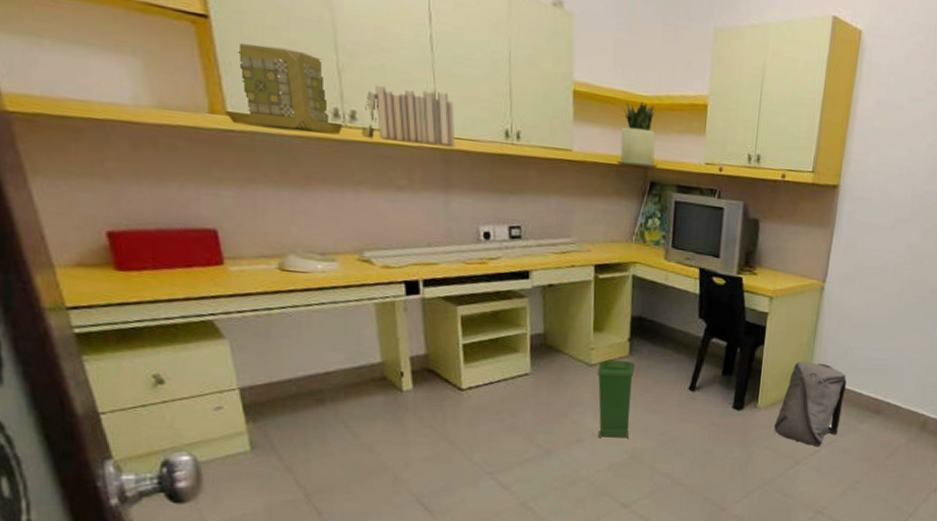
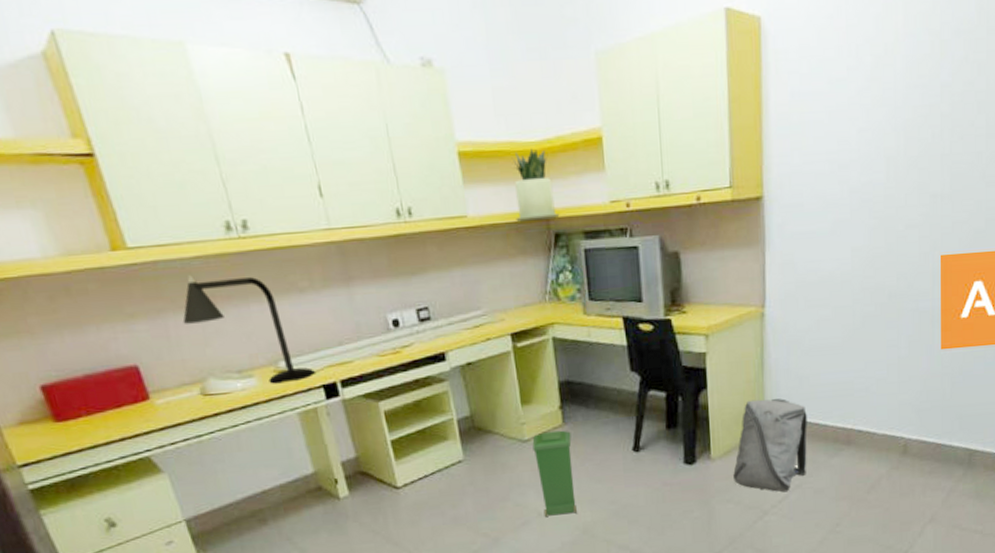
decorative box: present [223,43,343,135] -> none [124,170,237,257]
desk lamp: none [272,151,399,273] -> present [183,274,315,384]
books: present [362,84,456,148] -> none [254,182,349,246]

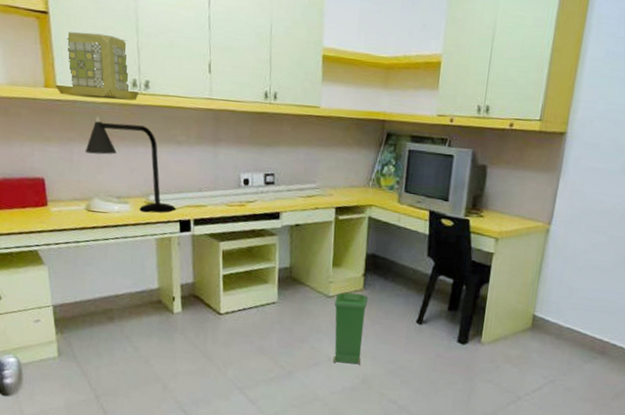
decorative box: none [124,170,237,257] -> present [54,32,139,101]
planter: present [513,148,560,223] -> none [358,62,394,121]
backpack: present [733,398,807,493] -> none [497,300,571,385]

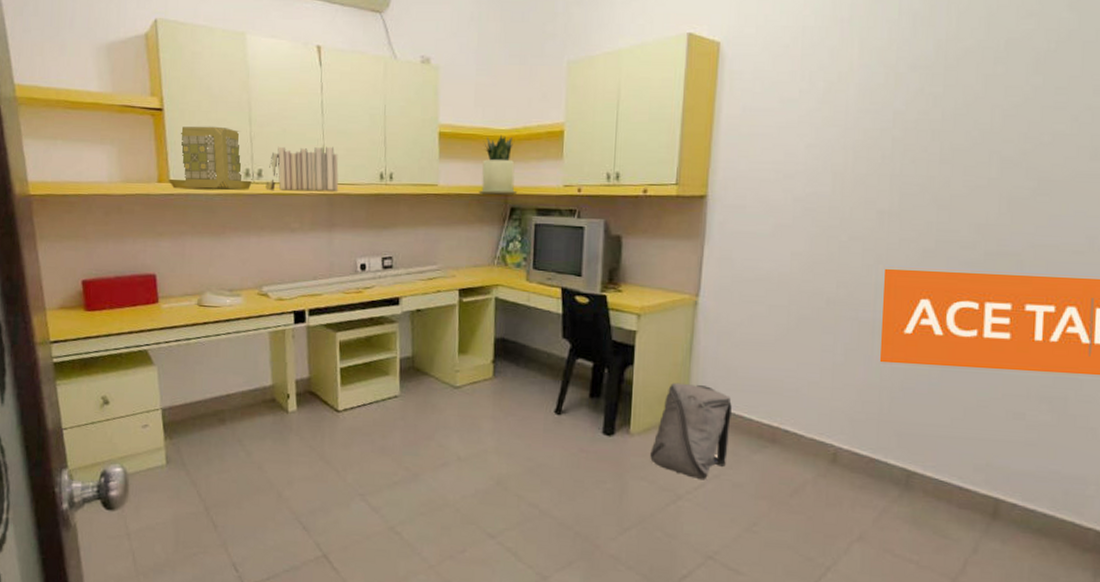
desk lamp: present [85,115,176,214] -> none [197,207,290,305]
books: none [152,58,225,108] -> present [265,146,339,192]
trash bin: present [333,292,368,365] -> none [462,381,499,464]
planter: none [358,62,394,121] -> present [479,134,518,196]
backpack: none [497,300,571,385] -> present [650,382,732,480]

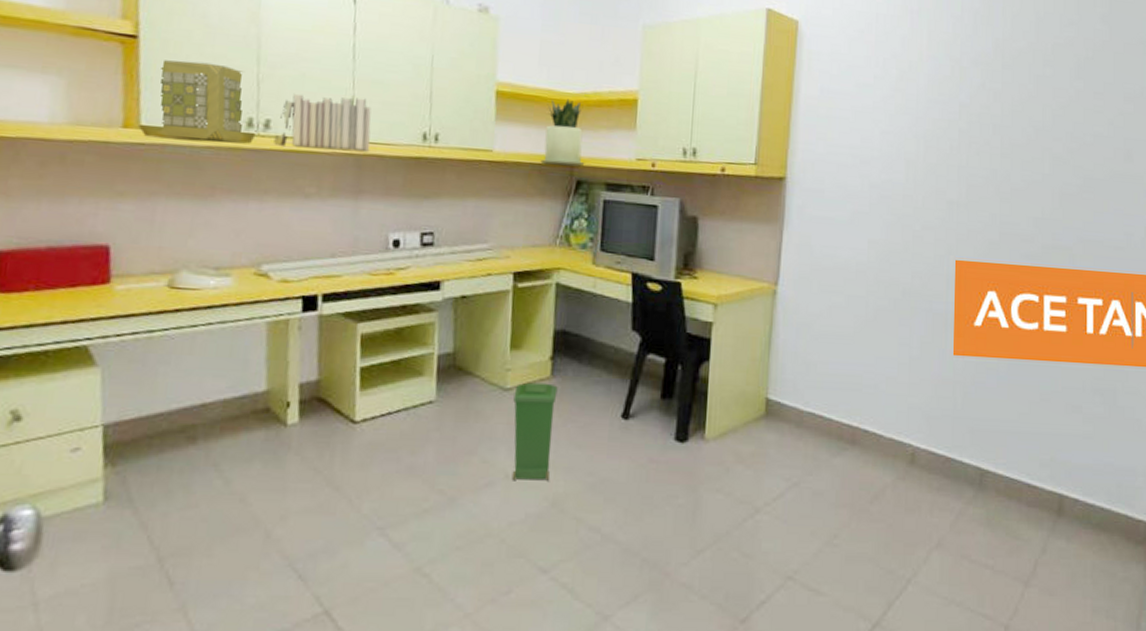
trash bin: none [462,381,499,464] -> present [511,382,558,481]
backpack: present [650,382,732,480] -> none [726,380,811,490]

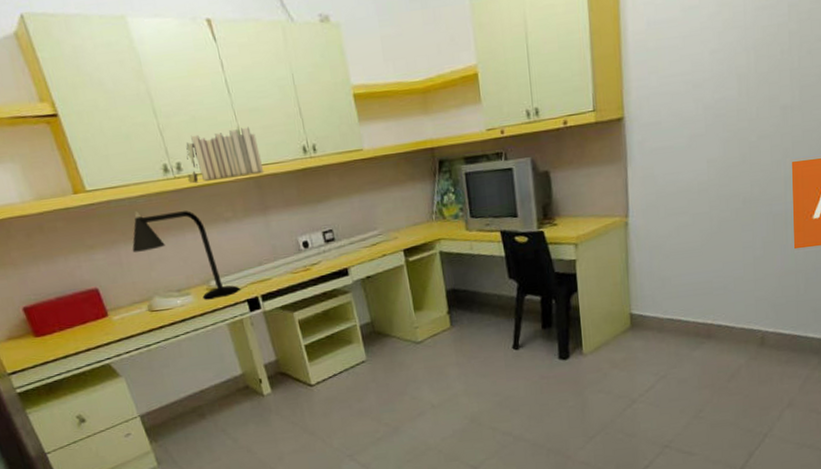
decorative box: present [137,60,257,144] -> none [83,124,173,198]
desk lamp: none [173,162,298,288] -> present [132,210,240,300]
trash bin: present [511,382,558,481] -> none [425,332,465,409]
planter: present [540,98,585,167] -> none [400,87,443,153]

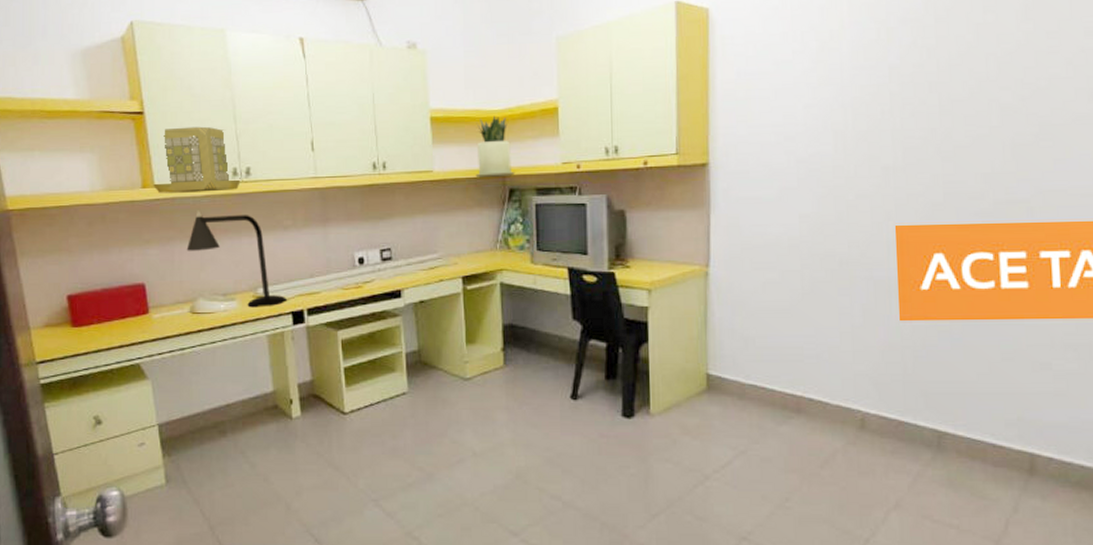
decorative box: none [83,124,173,198] -> present [152,126,240,193]
books: present [186,127,264,184] -> none [255,139,331,189]
planter: none [400,87,443,153] -> present [475,115,515,179]

